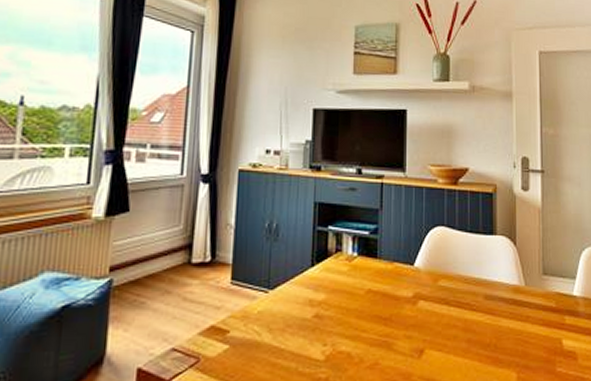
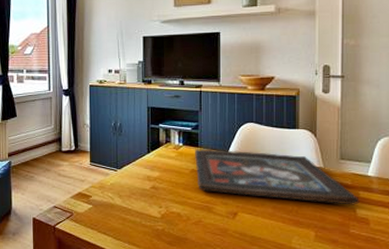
religious icon: none [372,261,566,335] -> present [195,149,360,205]

